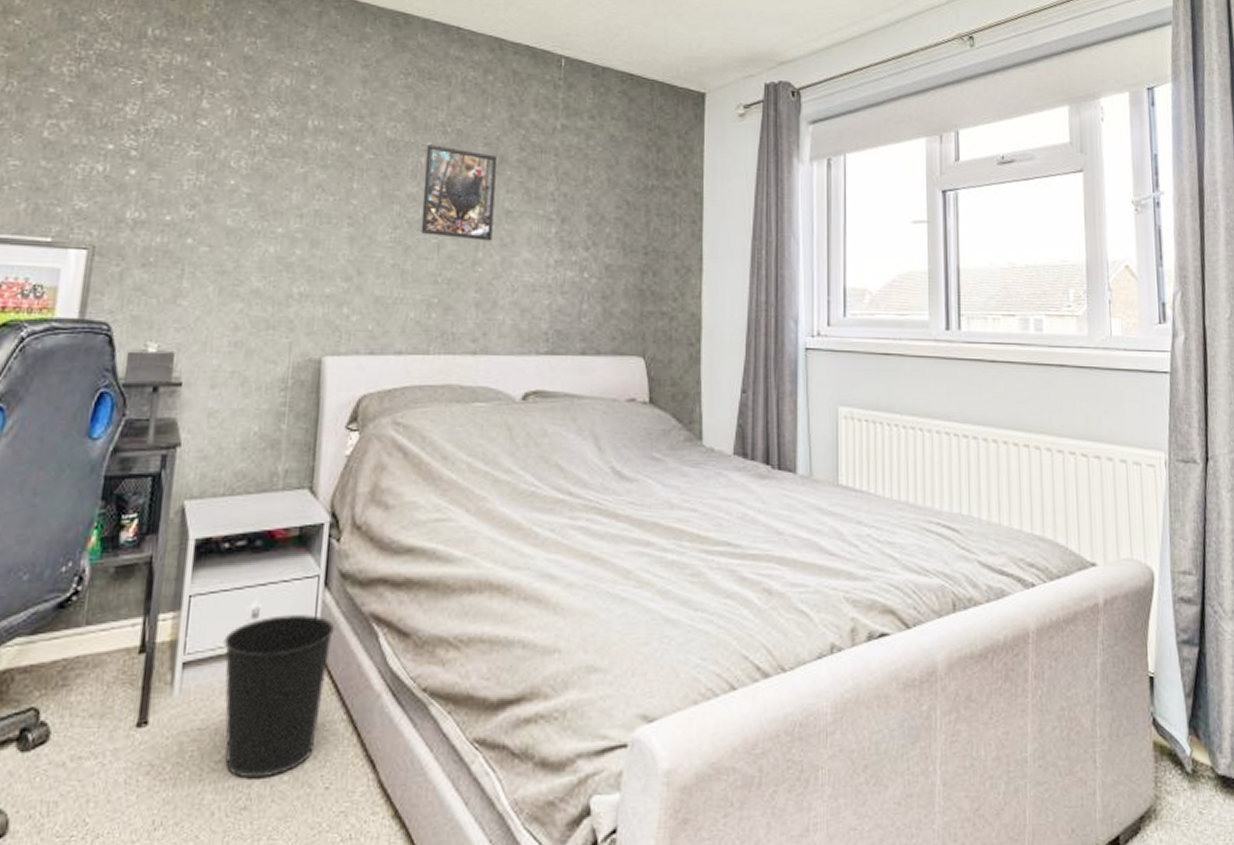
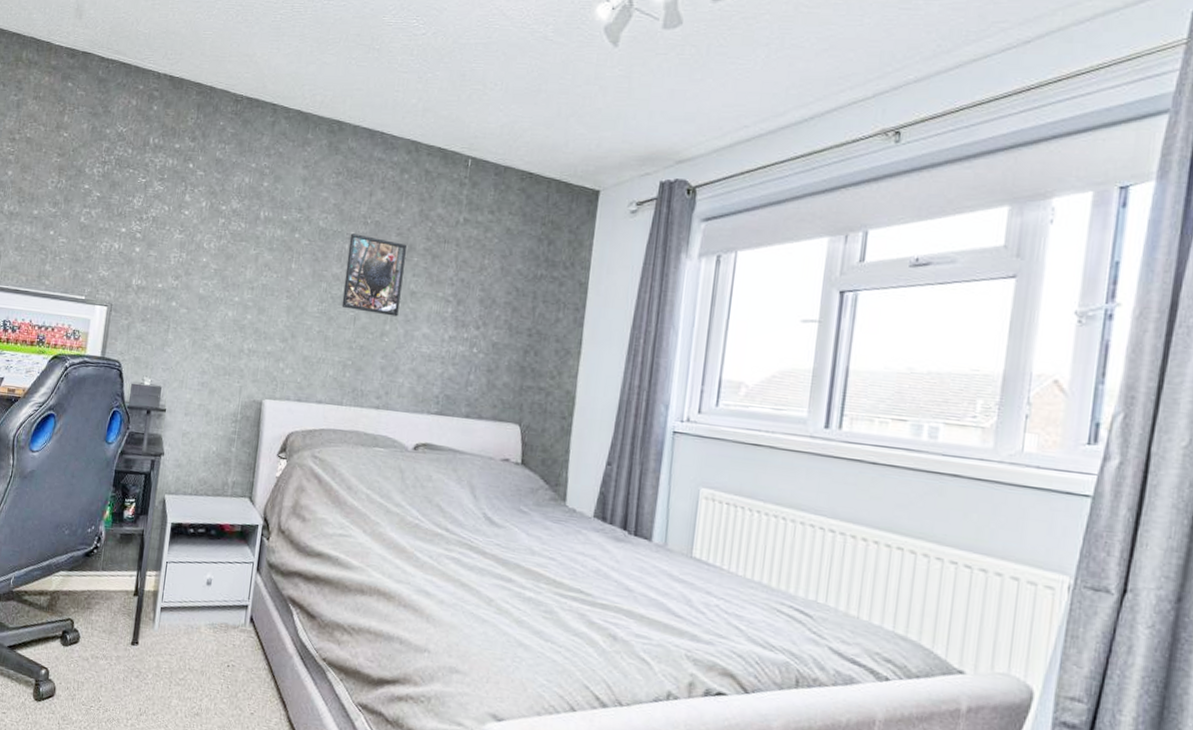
wastebasket: present [223,615,336,779] -> none [186,586,263,697]

